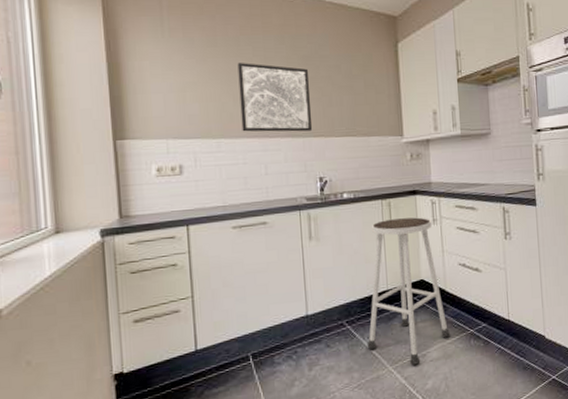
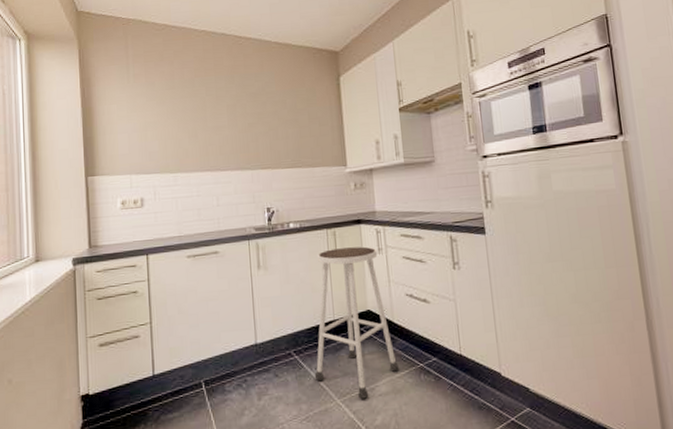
wall art: present [237,63,313,132] -> none [192,102,260,166]

